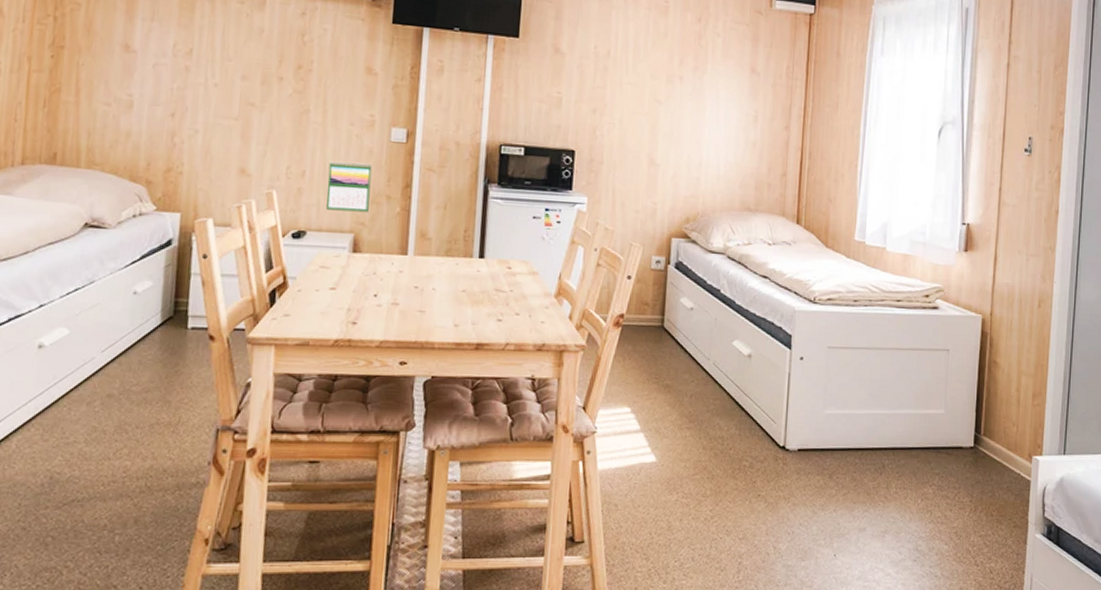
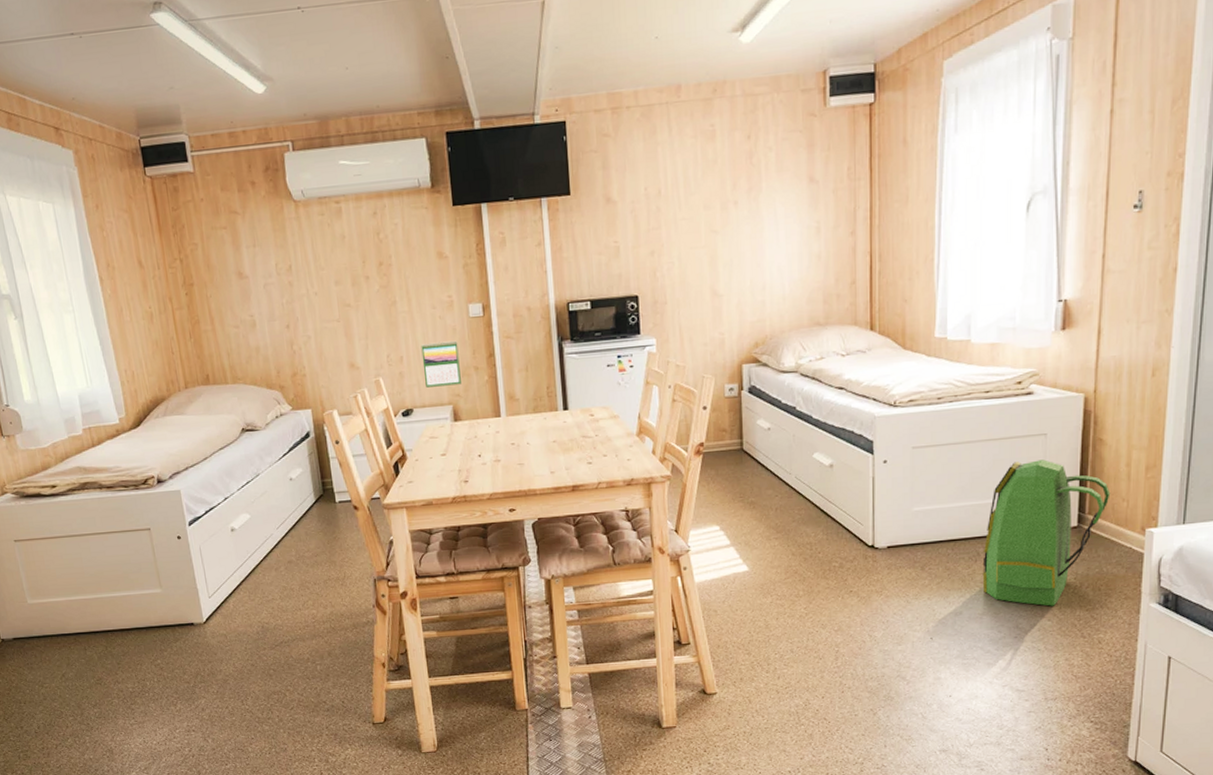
backpack: none [886,374,1003,529] -> present [982,459,1111,606]

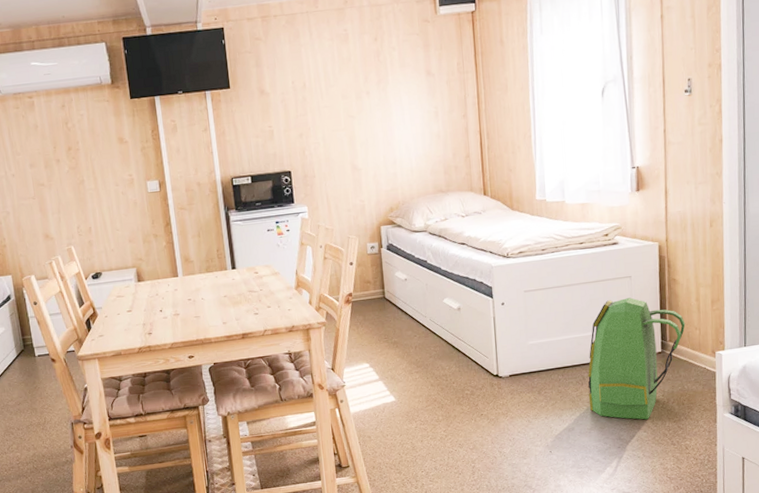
calendar: present [421,340,461,388] -> none [107,212,143,253]

